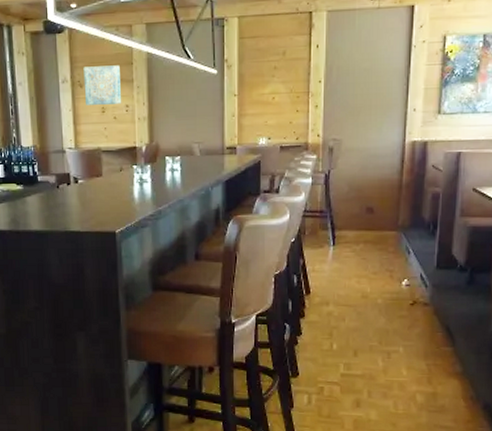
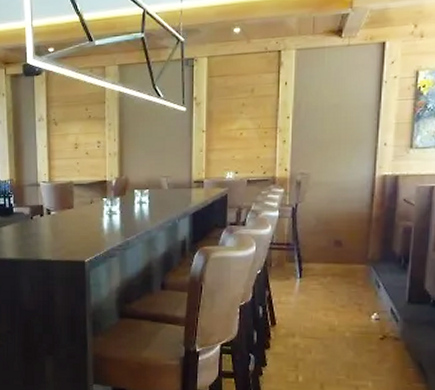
wall art: present [83,65,122,105] -> none [58,104,94,142]

